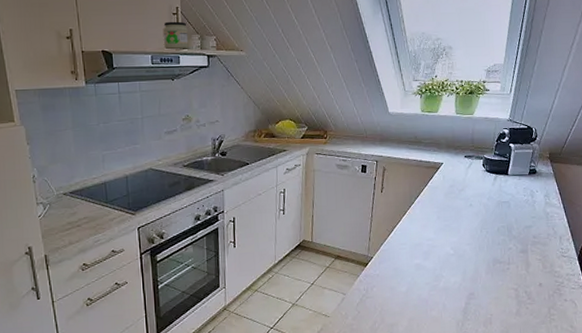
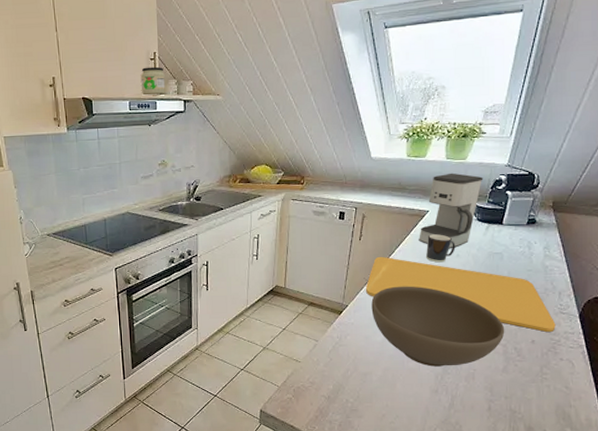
cutting board: none [388,207,559,275] -> present [365,256,556,332]
bowl: none [394,235,516,314] -> present [371,286,505,367]
coffee maker: none [435,127,489,199] -> present [419,173,484,249]
mug: none [442,185,468,212] -> present [426,234,455,263]

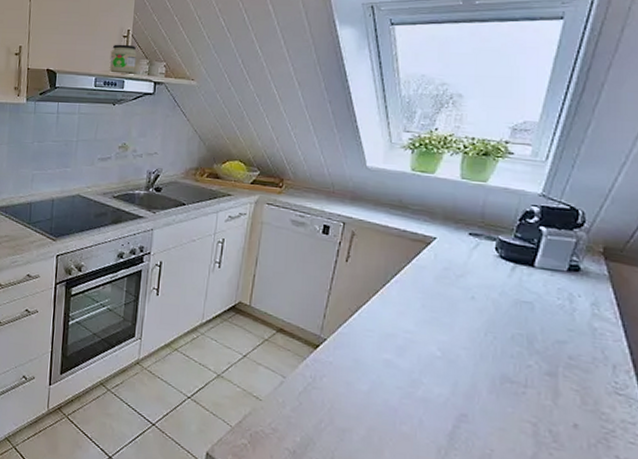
cutting board: present [365,256,556,332] -> none [349,284,609,417]
bowl: present [371,286,505,367] -> none [356,324,536,441]
coffee maker: present [419,173,484,249] -> none [422,195,509,288]
mug: present [426,234,455,263] -> none [431,266,470,304]

